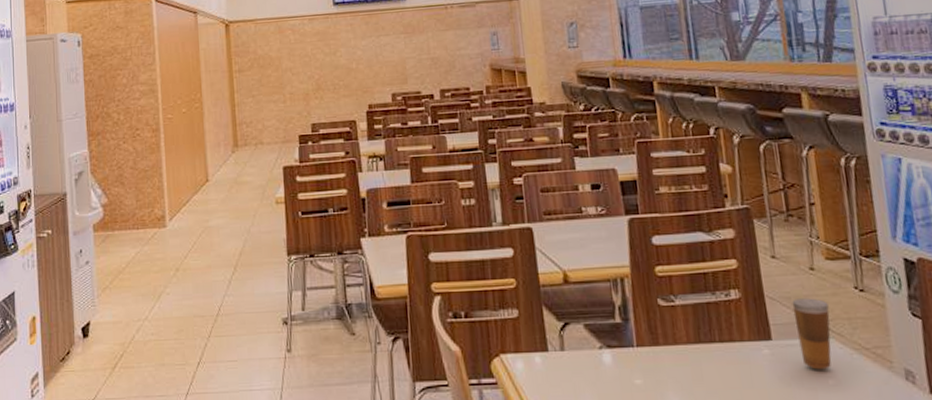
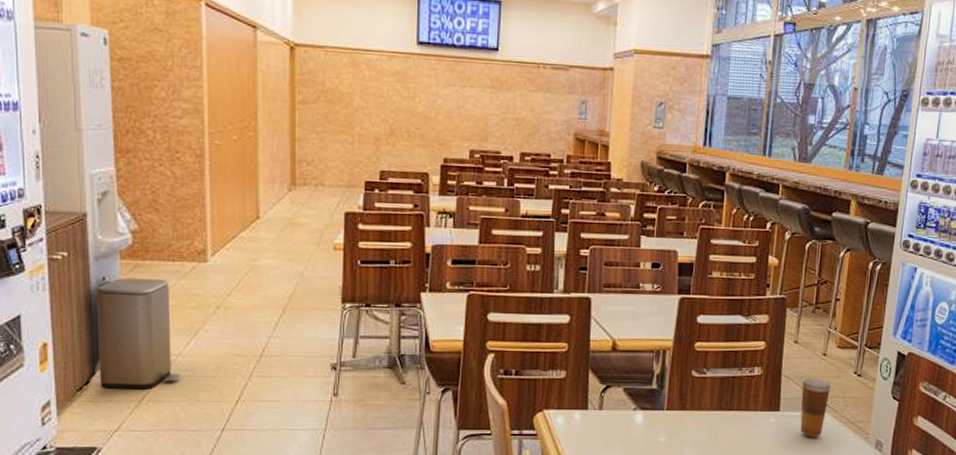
pedal bin: none [74,247,147,358] -> present [96,278,180,390]

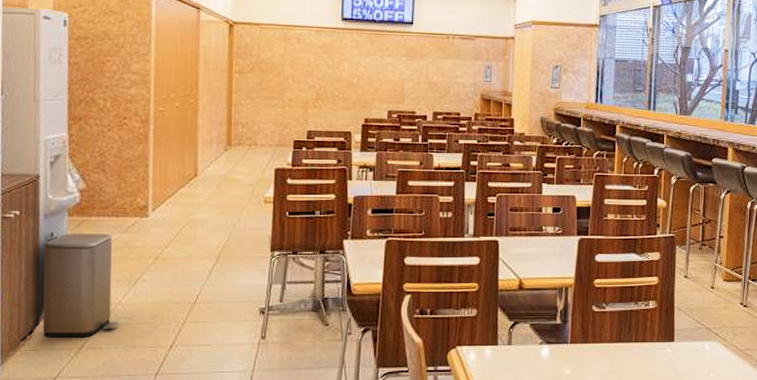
beverage cup: present [800,378,831,437] -> none [693,310,720,365]

